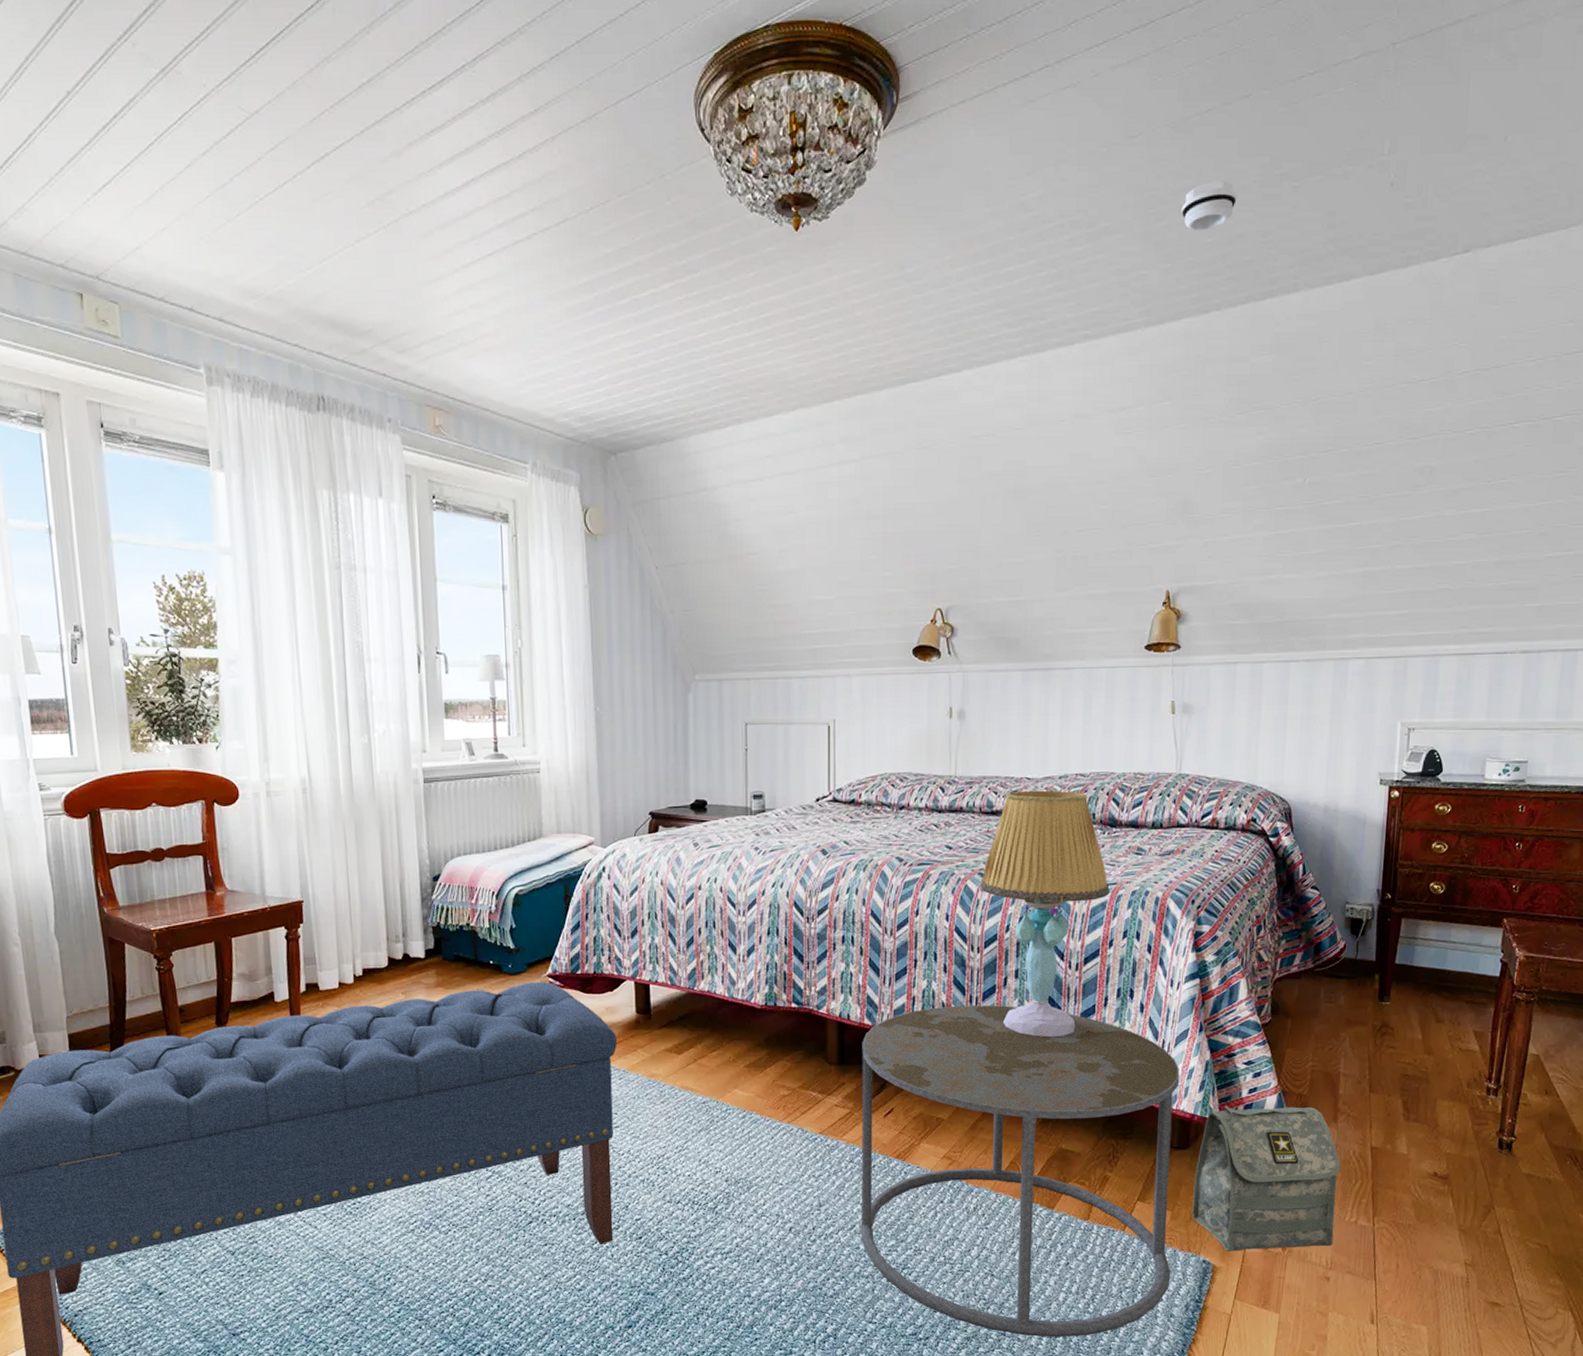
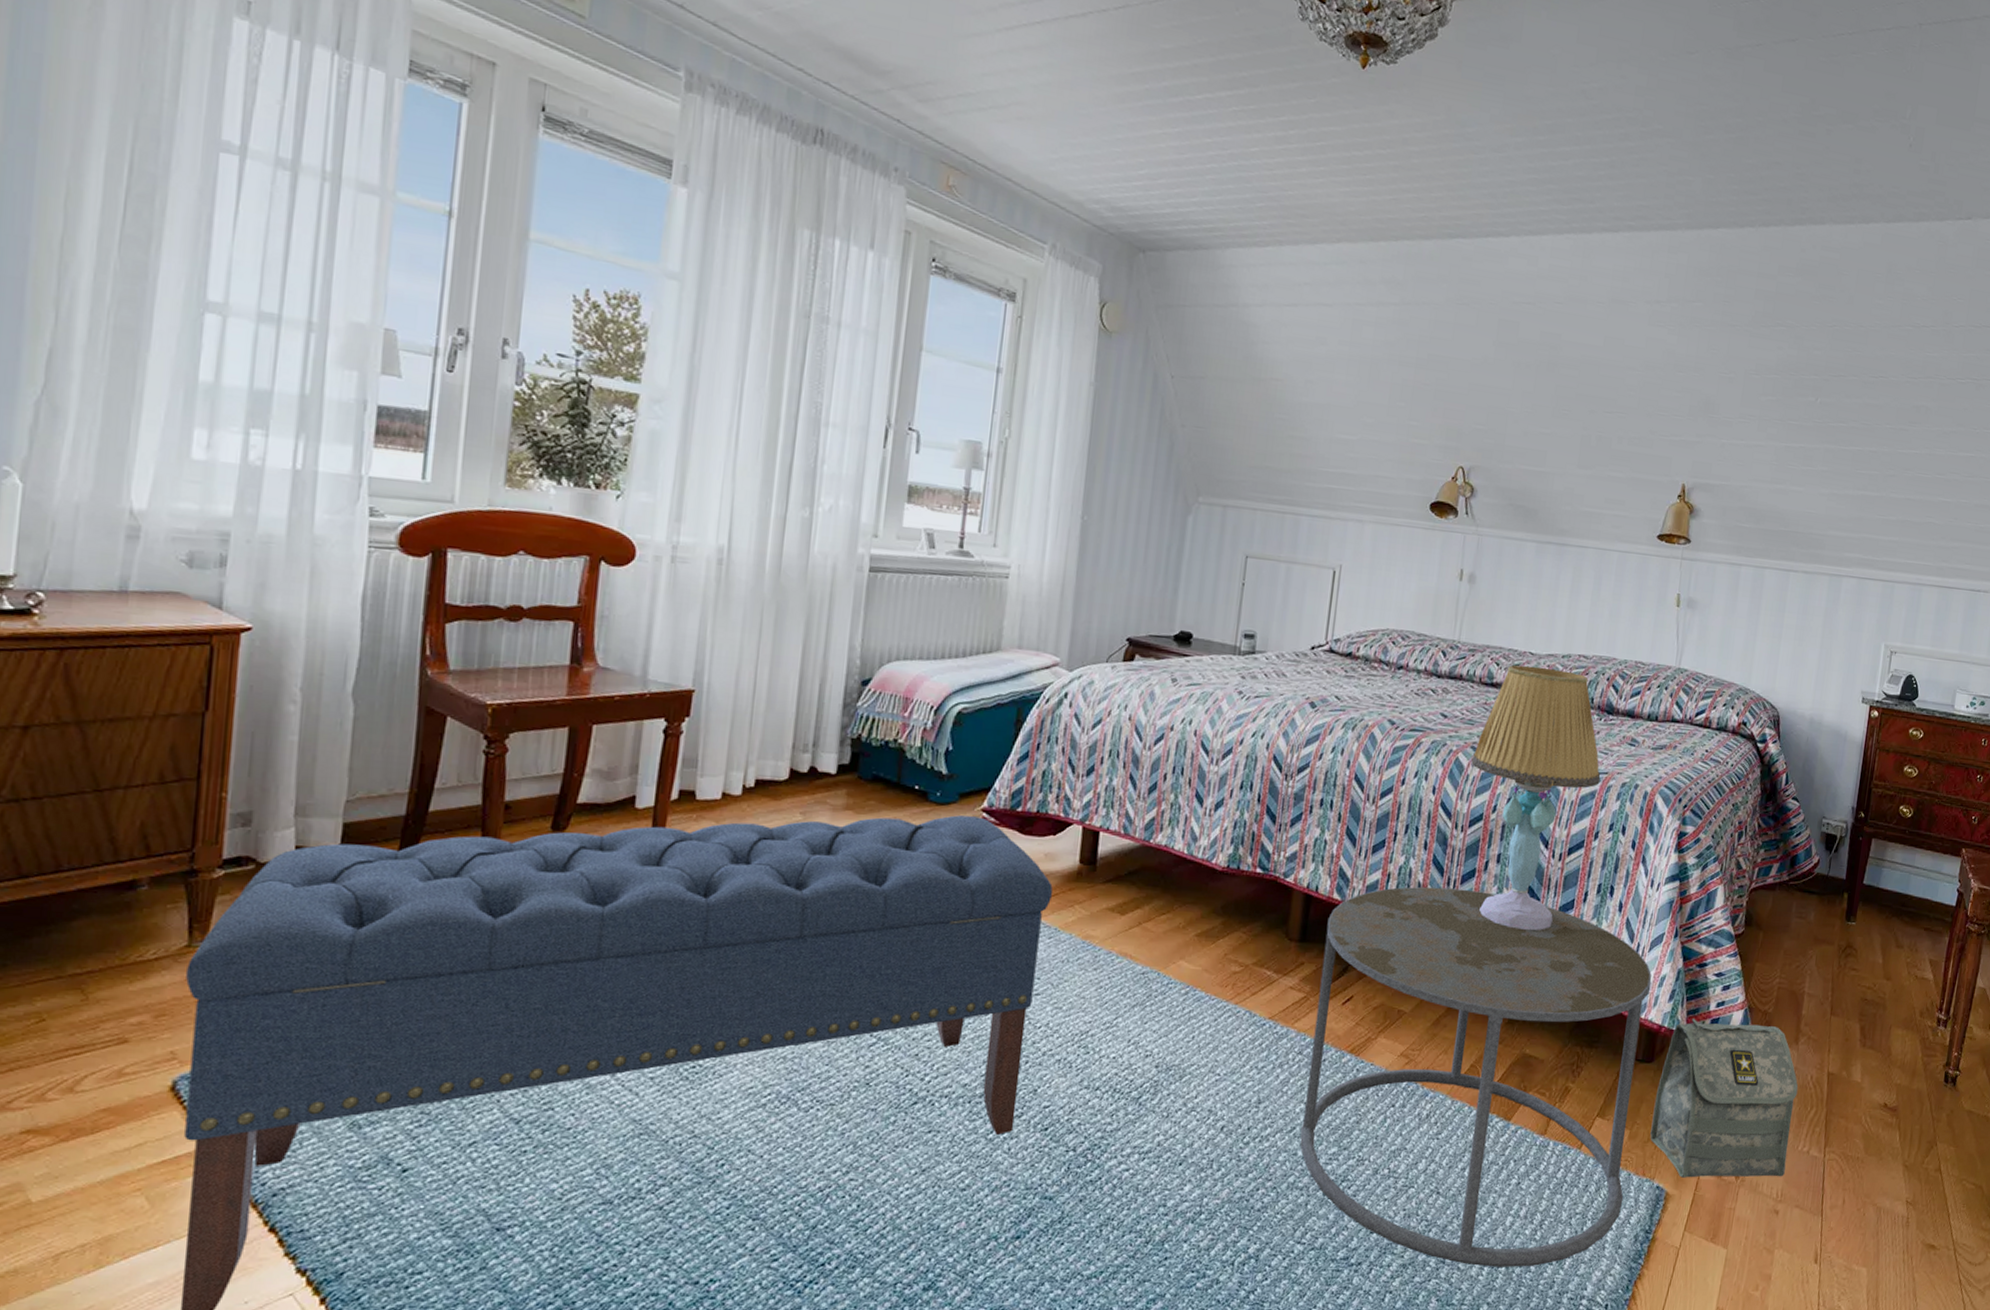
smoke detector: present [1181,180,1237,232] -> none [1727,108,1778,153]

